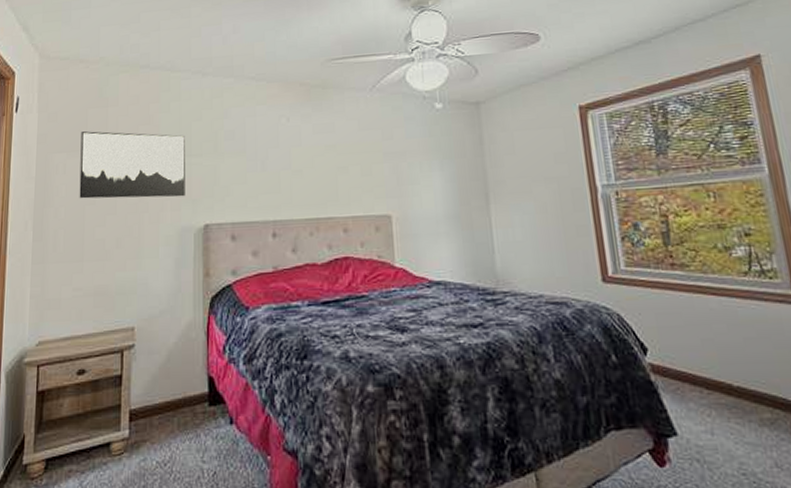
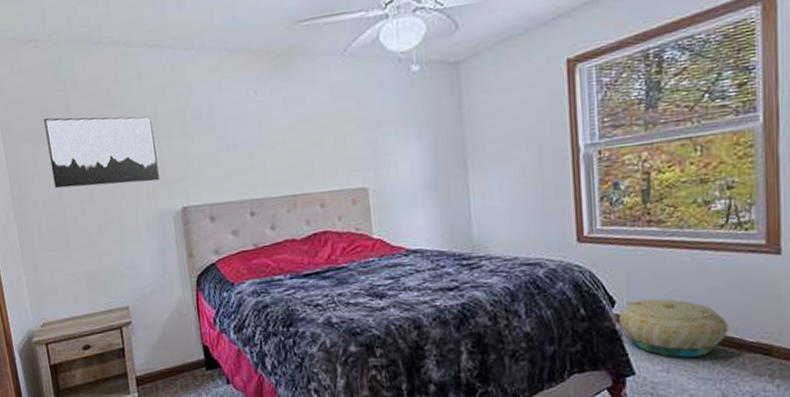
basket: none [652,347,770,417] -> present [618,298,728,358]

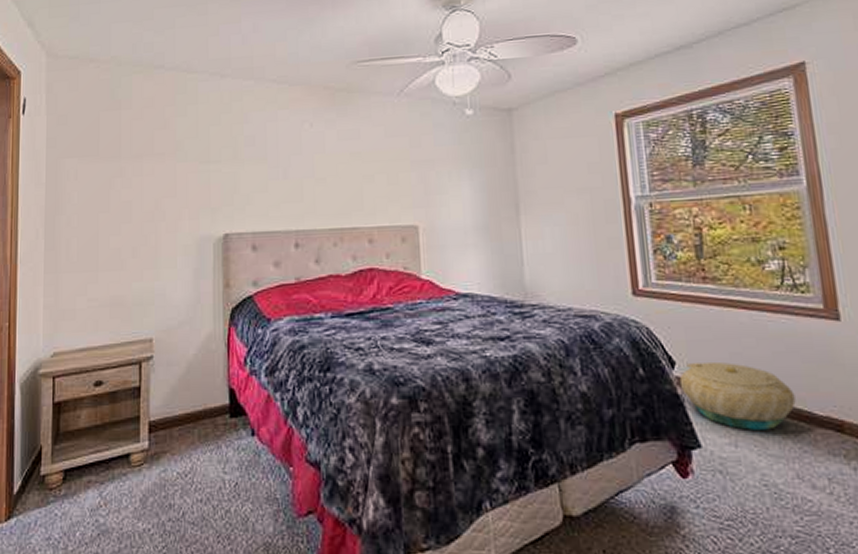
wall art: present [44,116,160,189] -> none [92,135,204,207]

